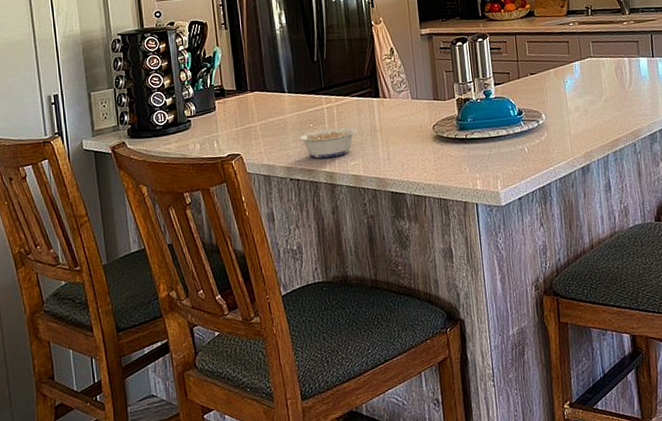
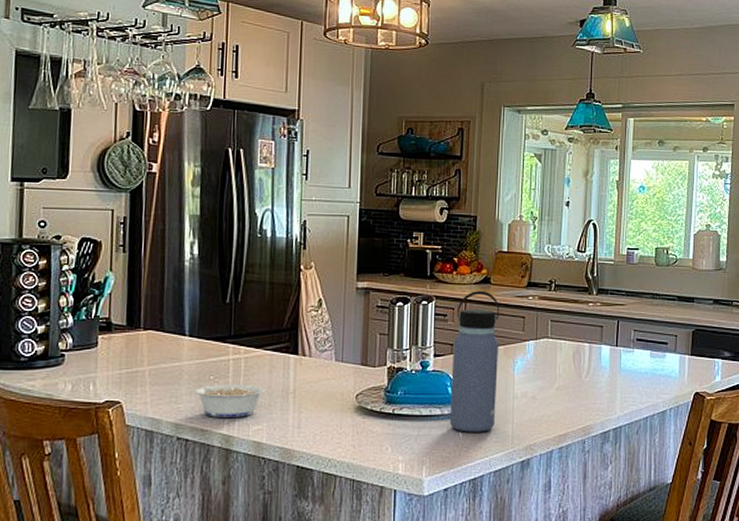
water bottle: none [508,23,555,148] -> present [450,290,500,432]

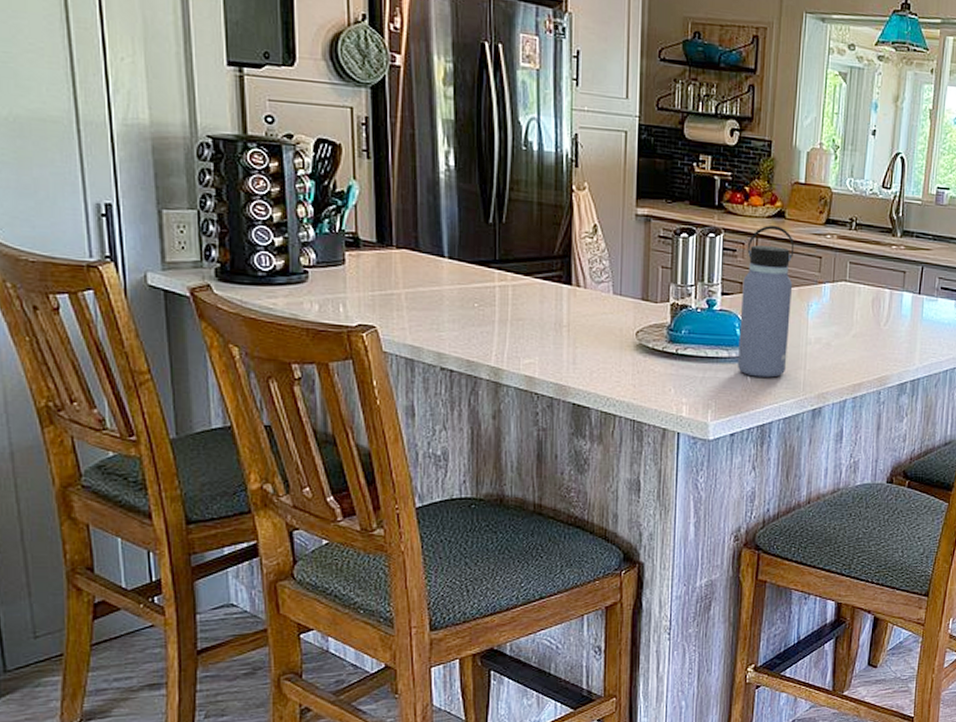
legume: present [188,381,266,417] -> none [450,307,537,349]

